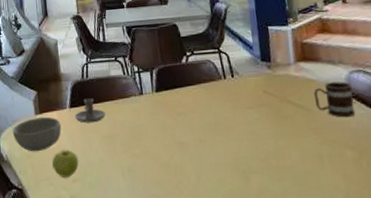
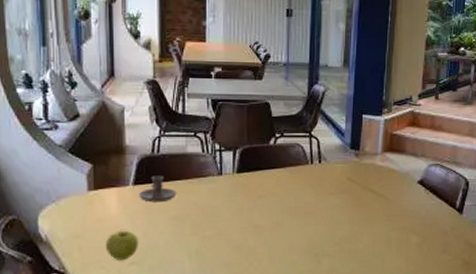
bowl: present [12,117,62,152] -> none [55,194,121,232]
mug: present [314,81,356,118] -> none [394,173,428,207]

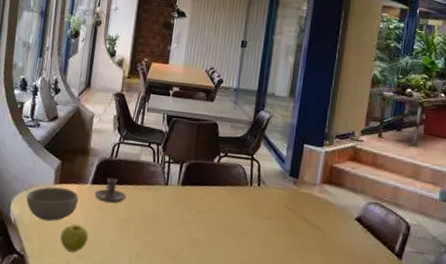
bowl: none [55,194,121,232] -> present [26,187,79,221]

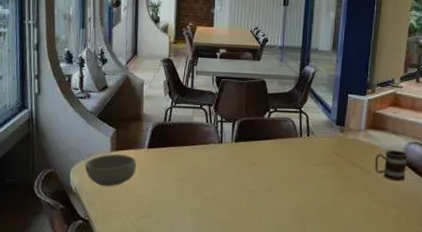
apple: present [60,224,89,252] -> none [123,188,150,213]
candle holder: present [94,178,127,204] -> none [152,141,183,165]
mug: none [329,208,367,245] -> present [375,150,408,182]

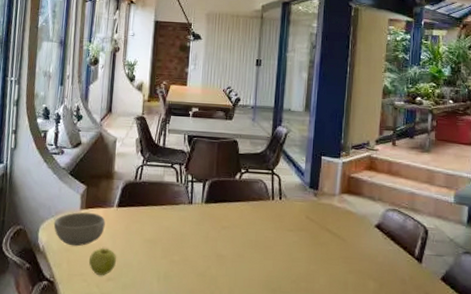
apple: none [123,188,150,213] -> present [89,248,117,275]
mug: present [375,150,408,182] -> none [351,216,386,252]

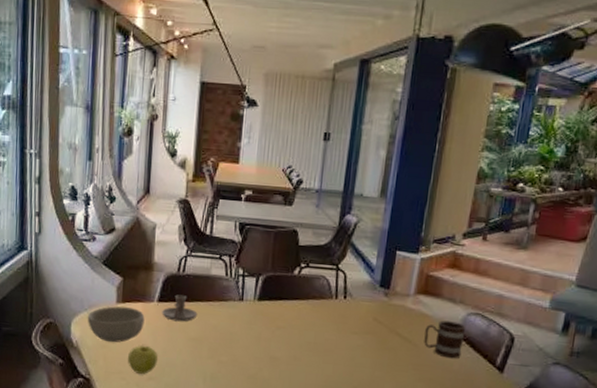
candle holder: none [120,200,152,225] -> present [162,294,198,322]
mug: none [351,216,386,252] -> present [424,320,466,359]

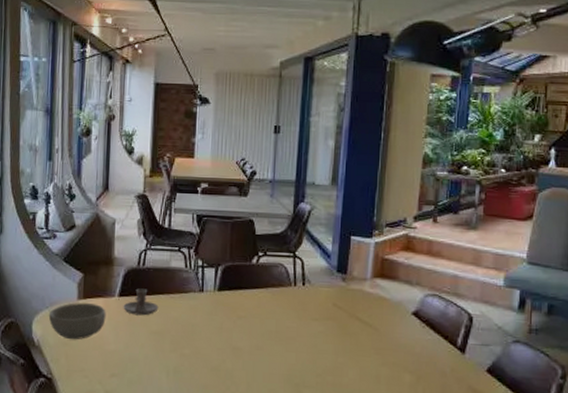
apple: present [128,346,159,374] -> none [90,342,121,371]
mug: present [424,320,466,359] -> none [384,303,425,342]

